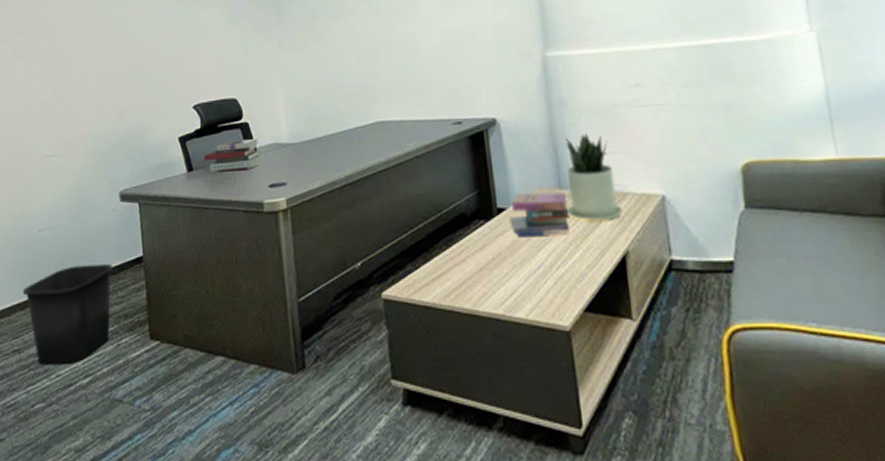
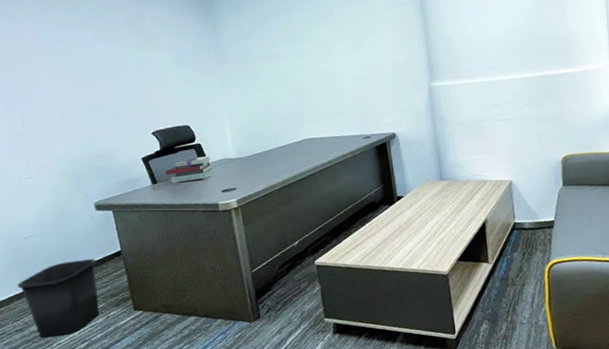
books: present [509,192,570,238] -> none [406,182,448,216]
planter: present [565,133,624,222] -> none [445,140,484,202]

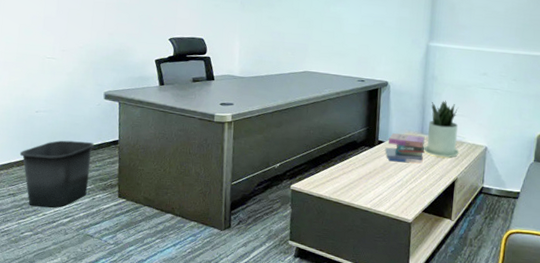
books: present [165,156,214,183] -> none [173,68,217,91]
books: none [406,182,448,216] -> present [385,133,425,164]
planter: none [445,140,484,202] -> present [424,100,460,158]

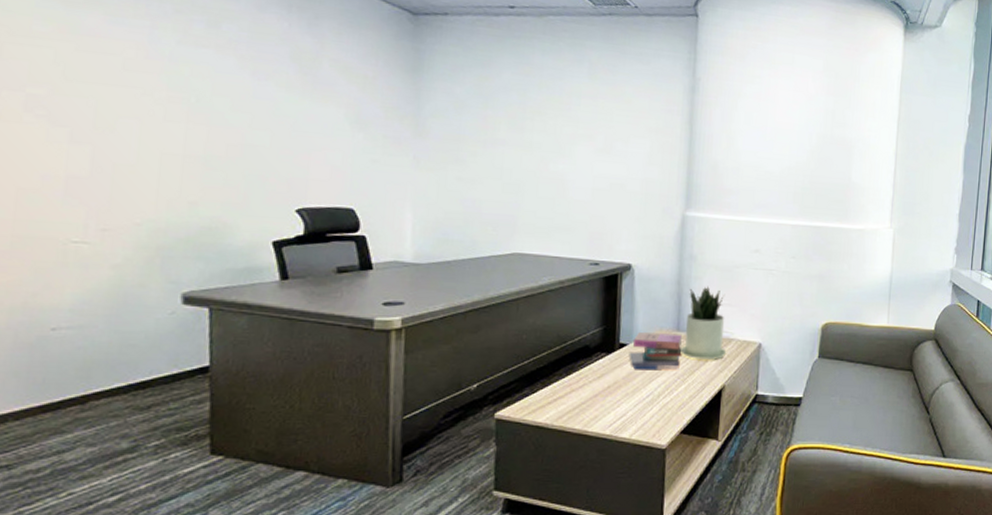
waste bin: present [19,140,94,208] -> none [19,372,165,483]

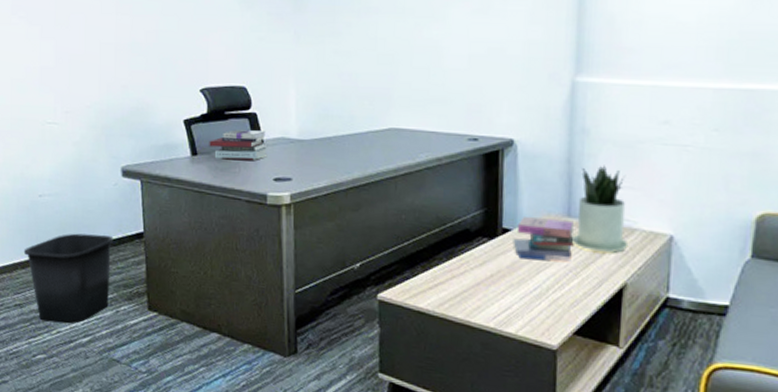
waste bin: none [19,372,165,483] -> present [23,233,114,324]
books: none [304,252,377,286] -> present [209,129,268,161]

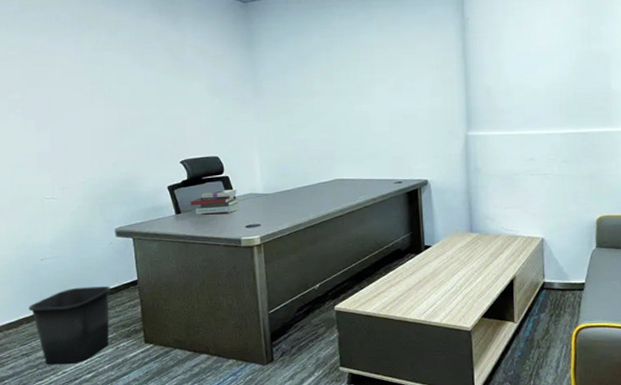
books: present [513,217,574,263] -> none [433,235,477,267]
planter: present [572,165,629,253] -> none [475,193,514,256]

